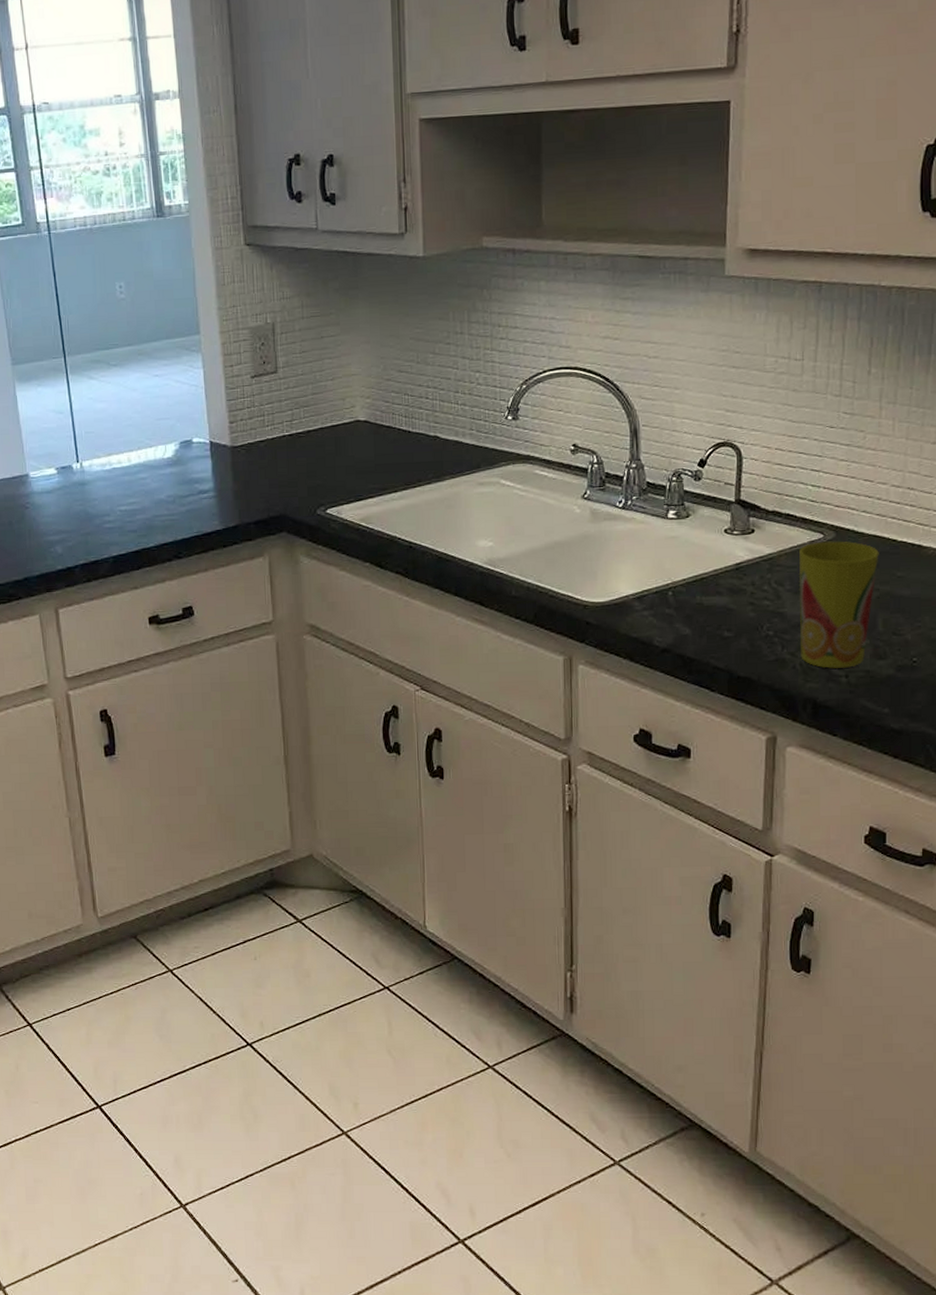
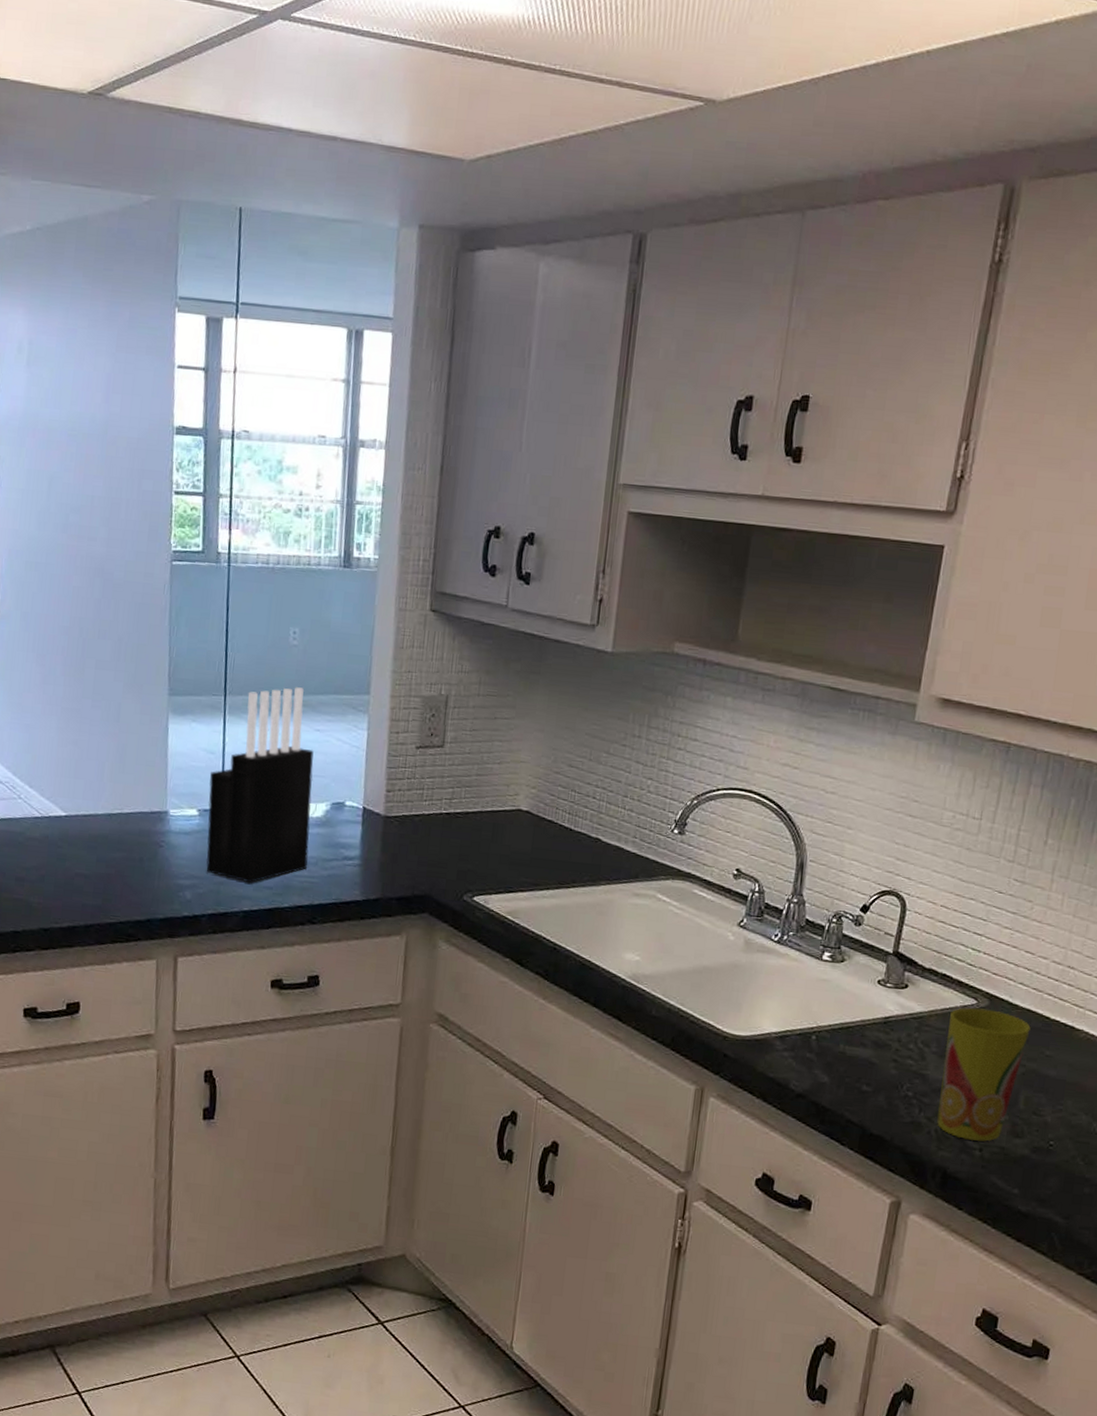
knife block: none [61,338,166,530] -> present [206,687,314,884]

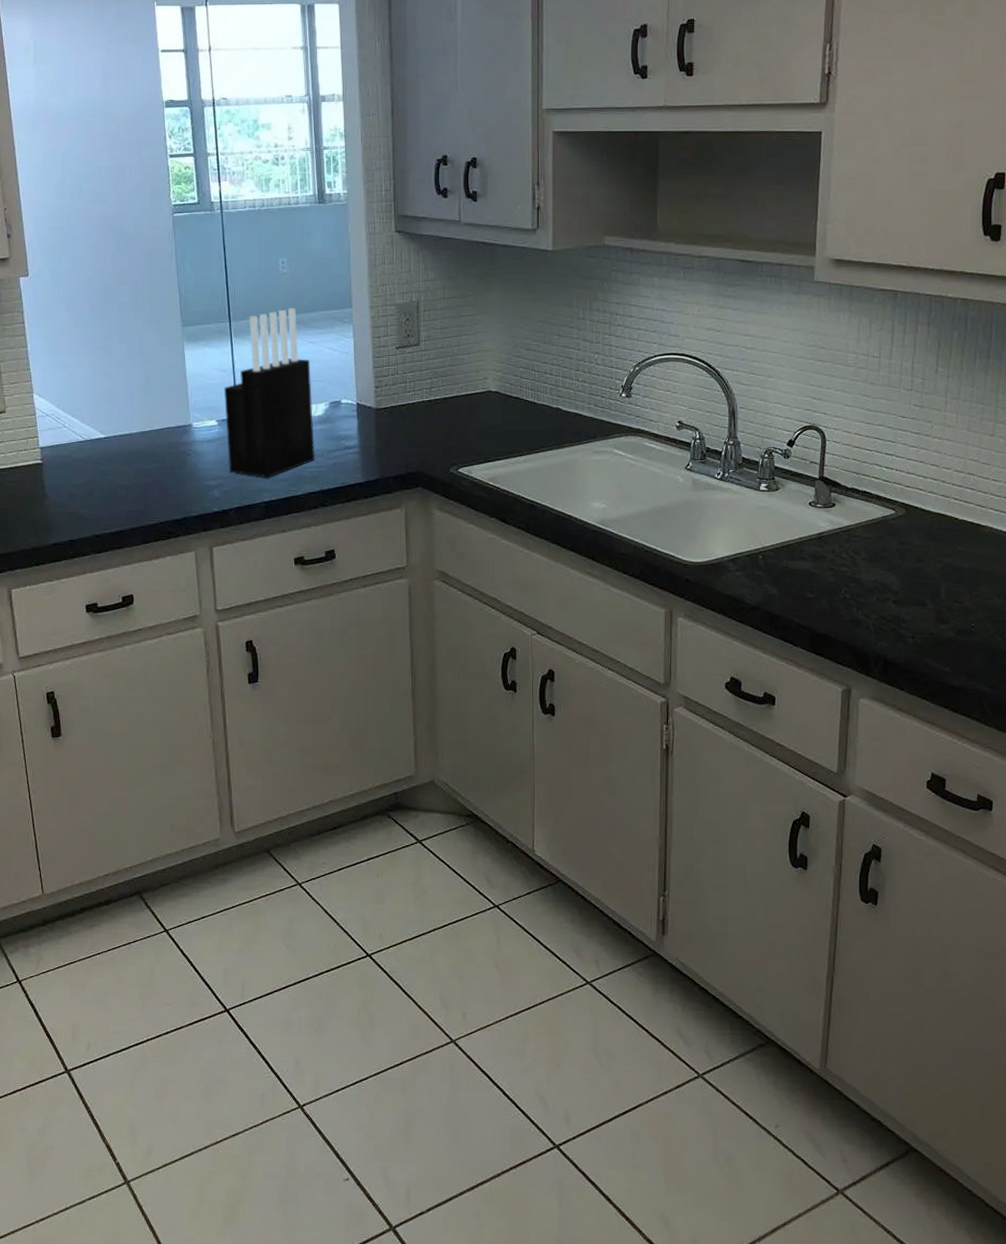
cup: present [937,1008,1031,1142] -> none [873,517,943,630]

